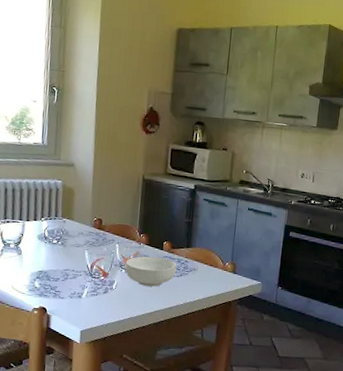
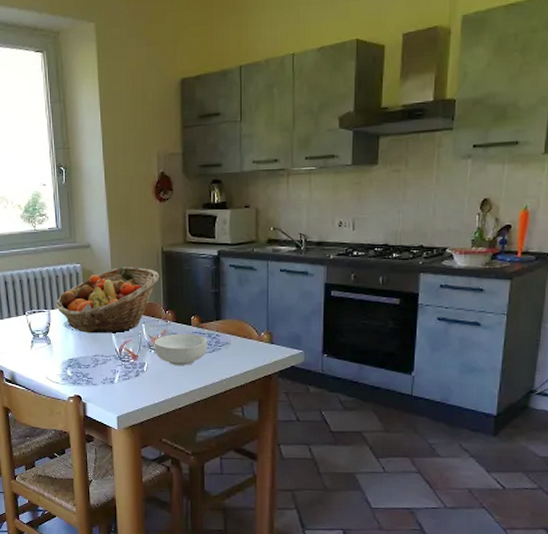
fruit basket: none [31,188,138,250] -> present [55,267,160,334]

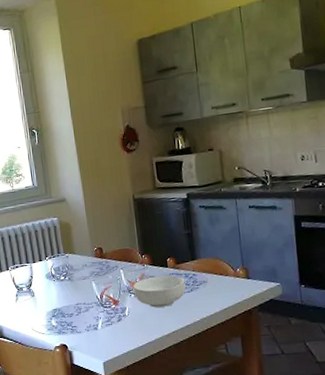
fruit basket: present [55,267,160,334] -> none [36,216,133,283]

